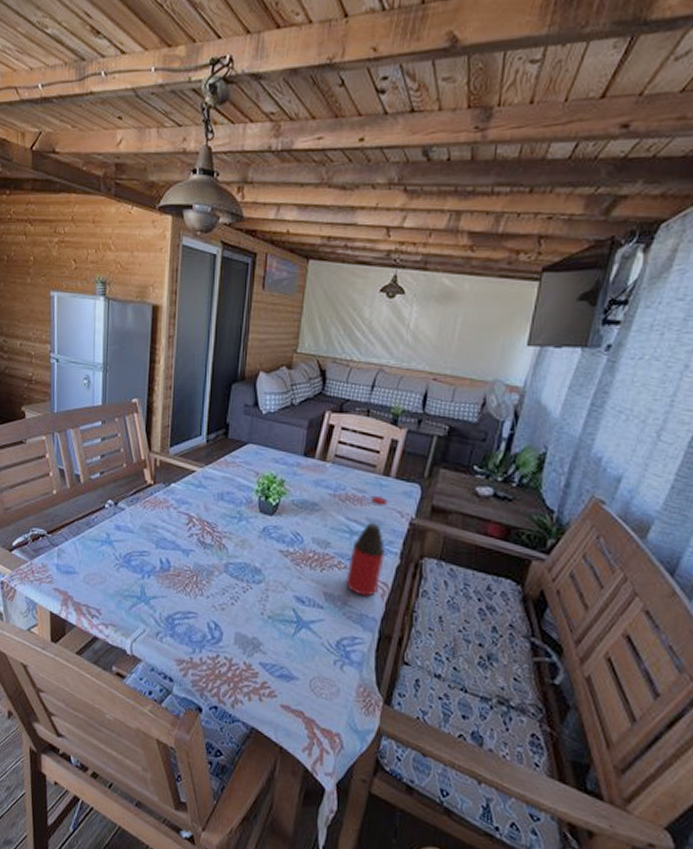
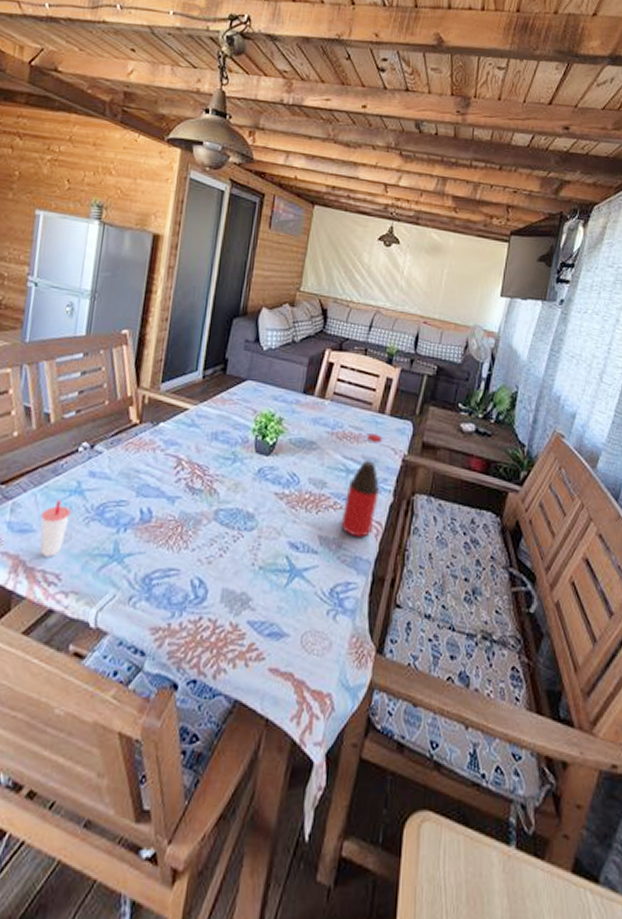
cup: none [81,548,103,595] -> present [40,500,71,557]

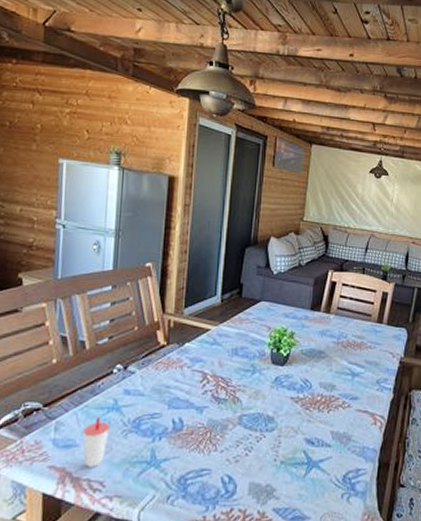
bottle: present [341,434,383,537] -> none [349,341,382,430]

